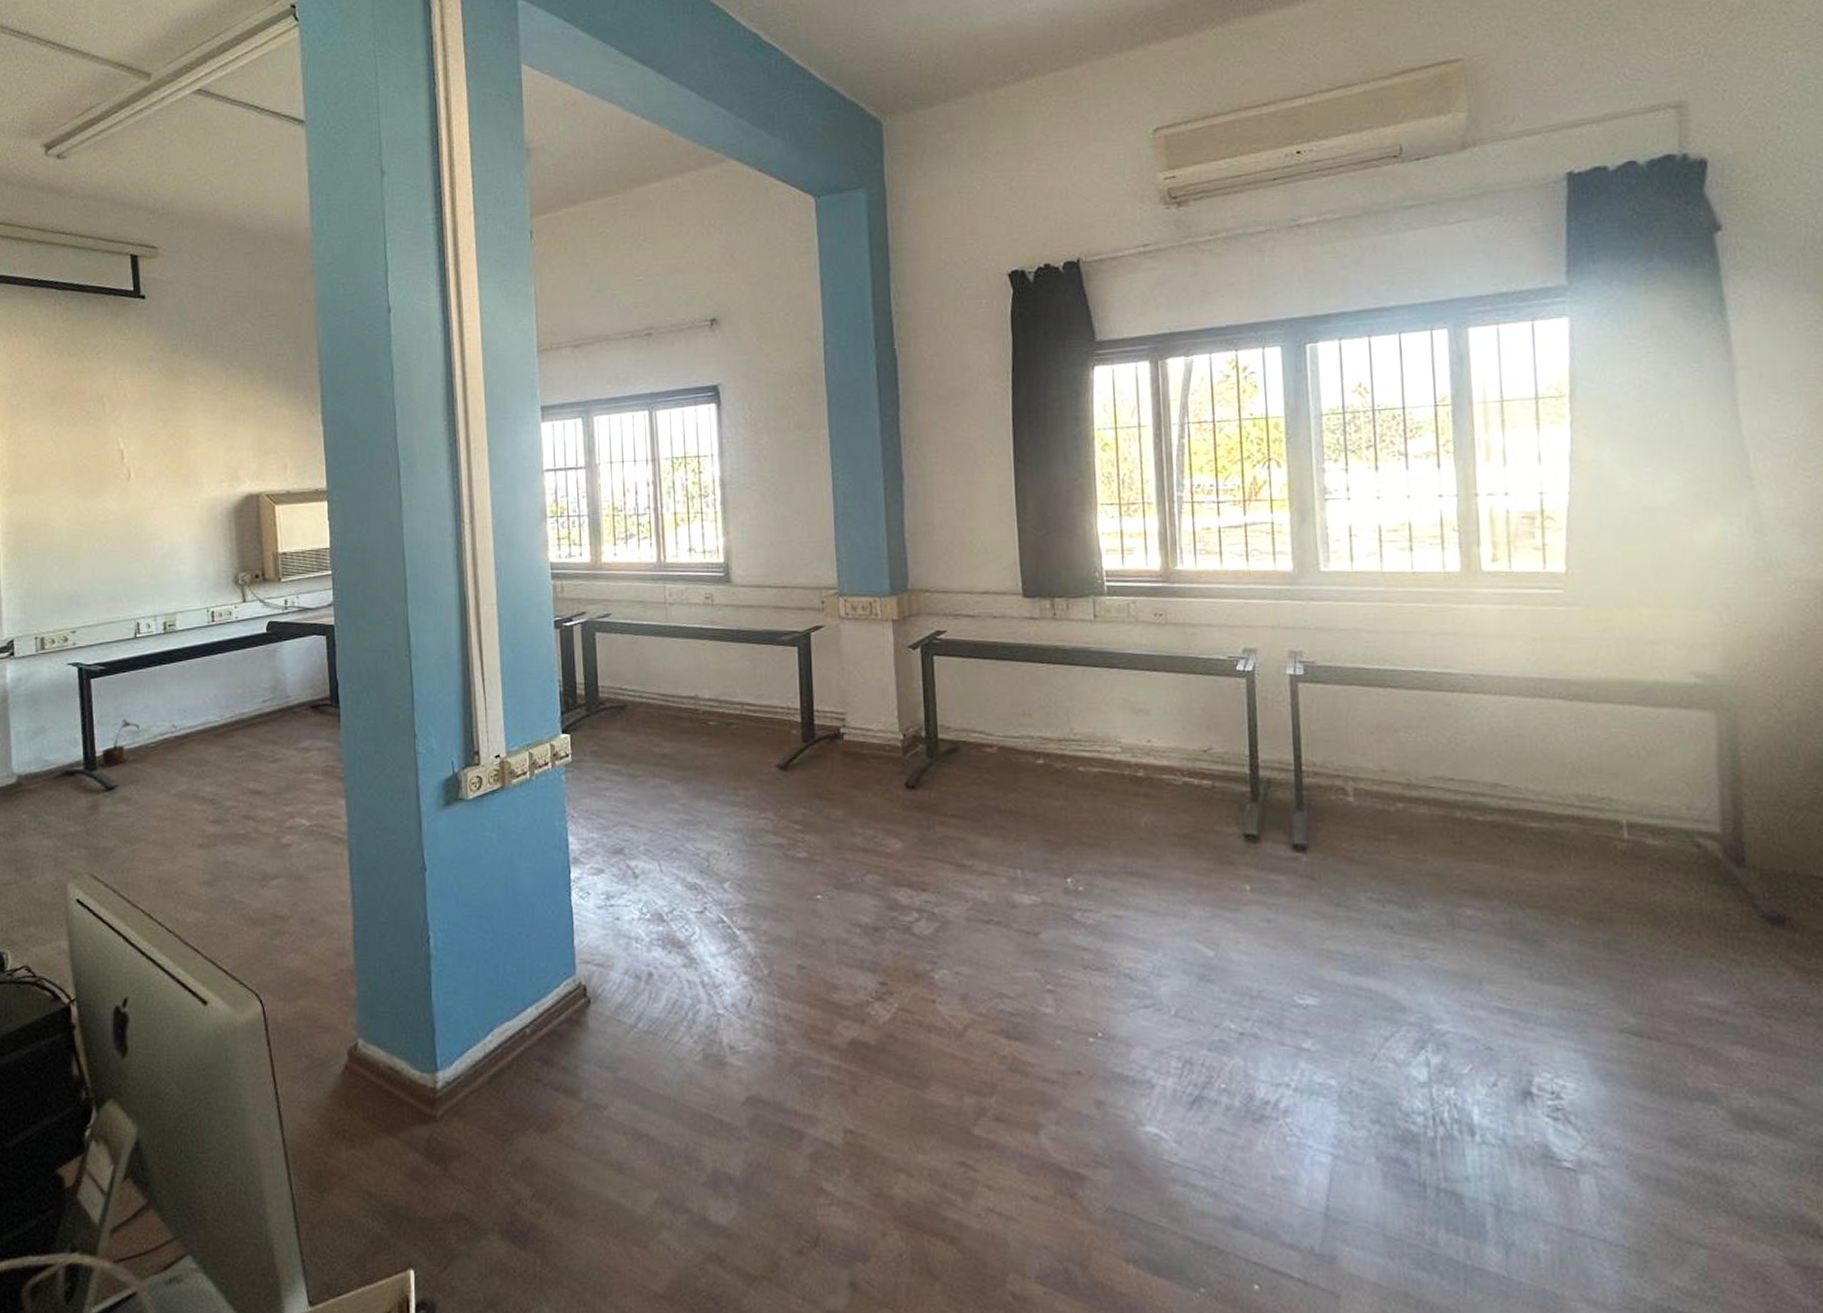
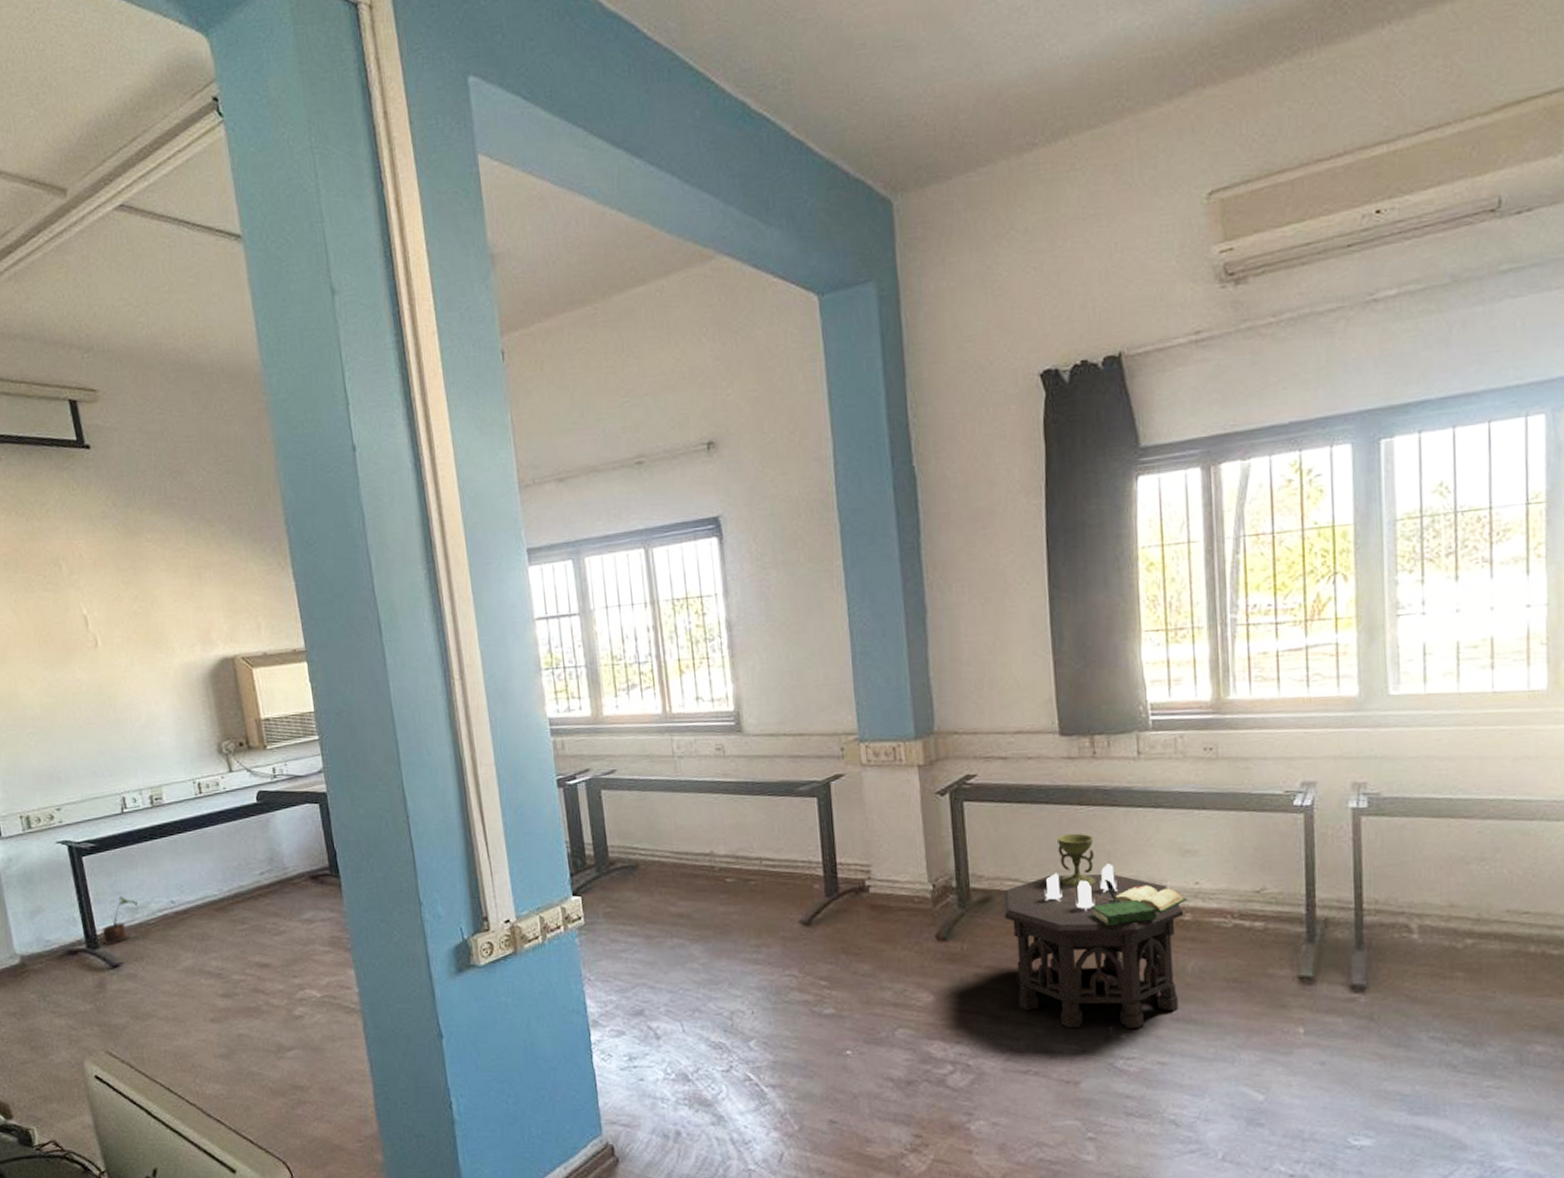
side table: none [969,689,1141,882] -> present [1003,833,1188,1029]

